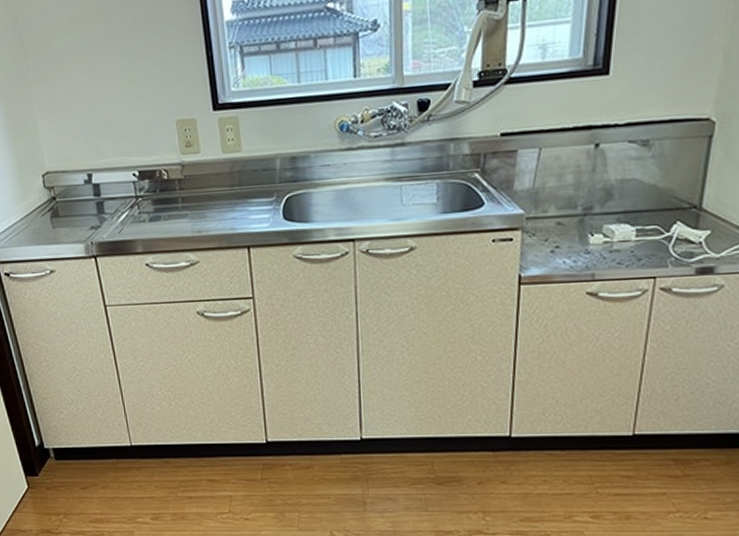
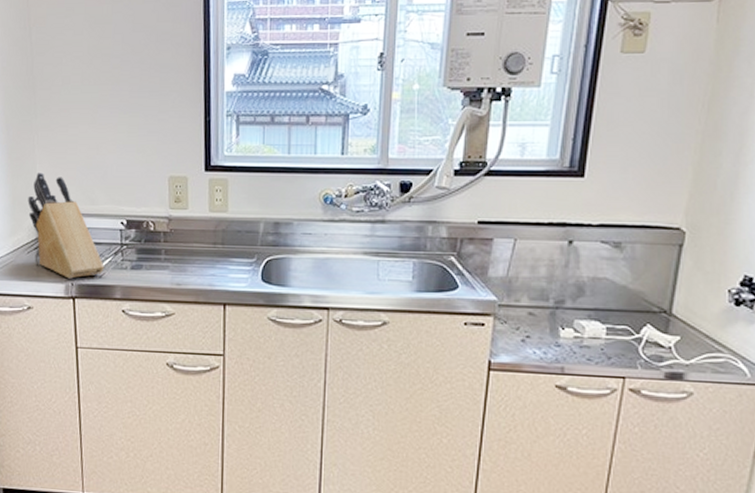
knife block: none [33,130,122,238] -> present [27,173,105,279]

